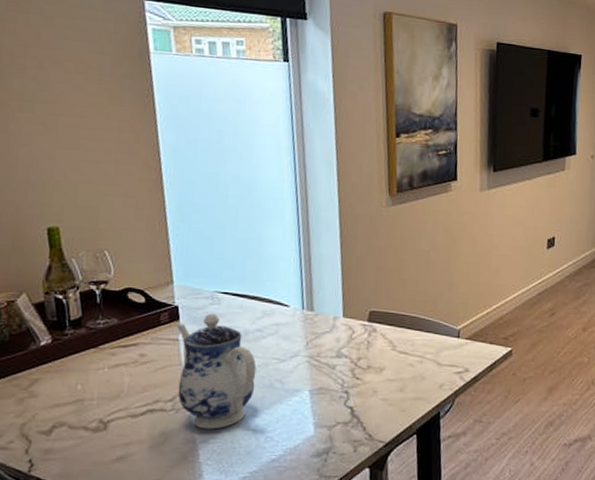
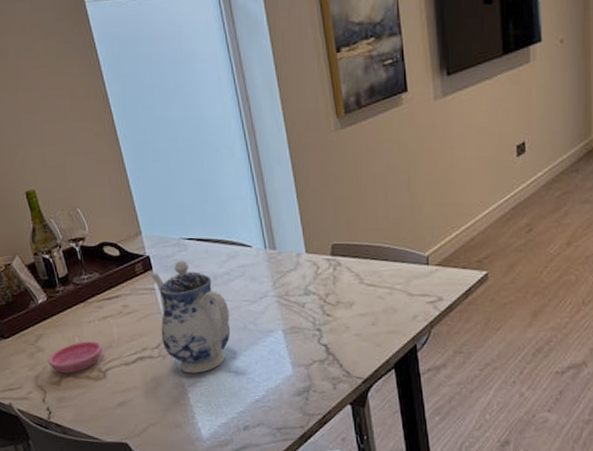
saucer: none [40,389,109,423] -> present [48,341,103,374]

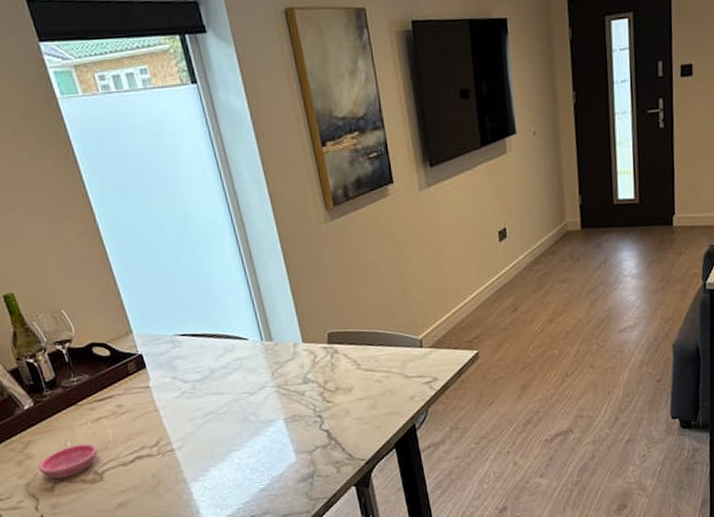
teapot: present [151,260,231,373] -> none [145,356,232,469]

